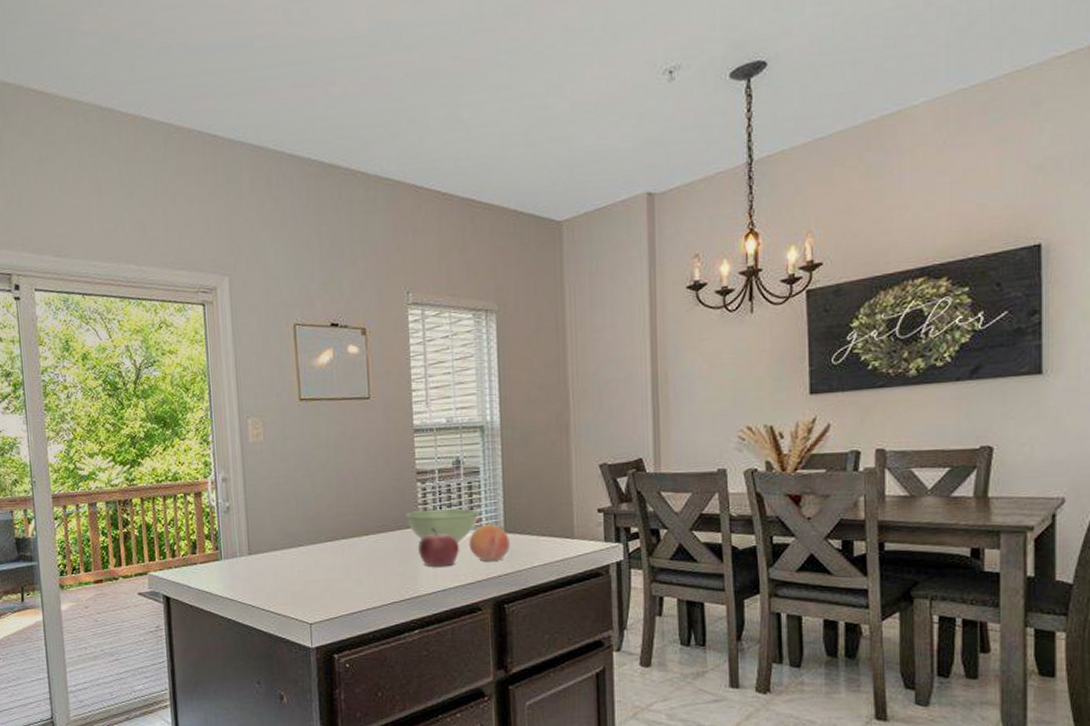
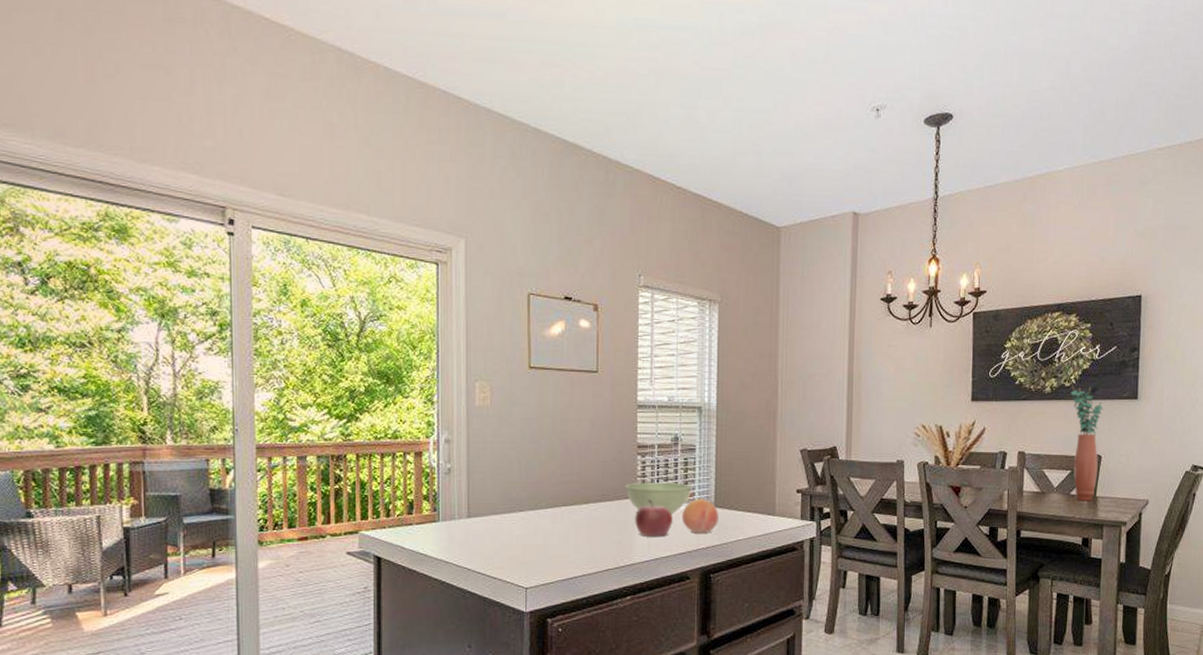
vase: none [945,364,992,504] -> present [1071,385,1103,501]

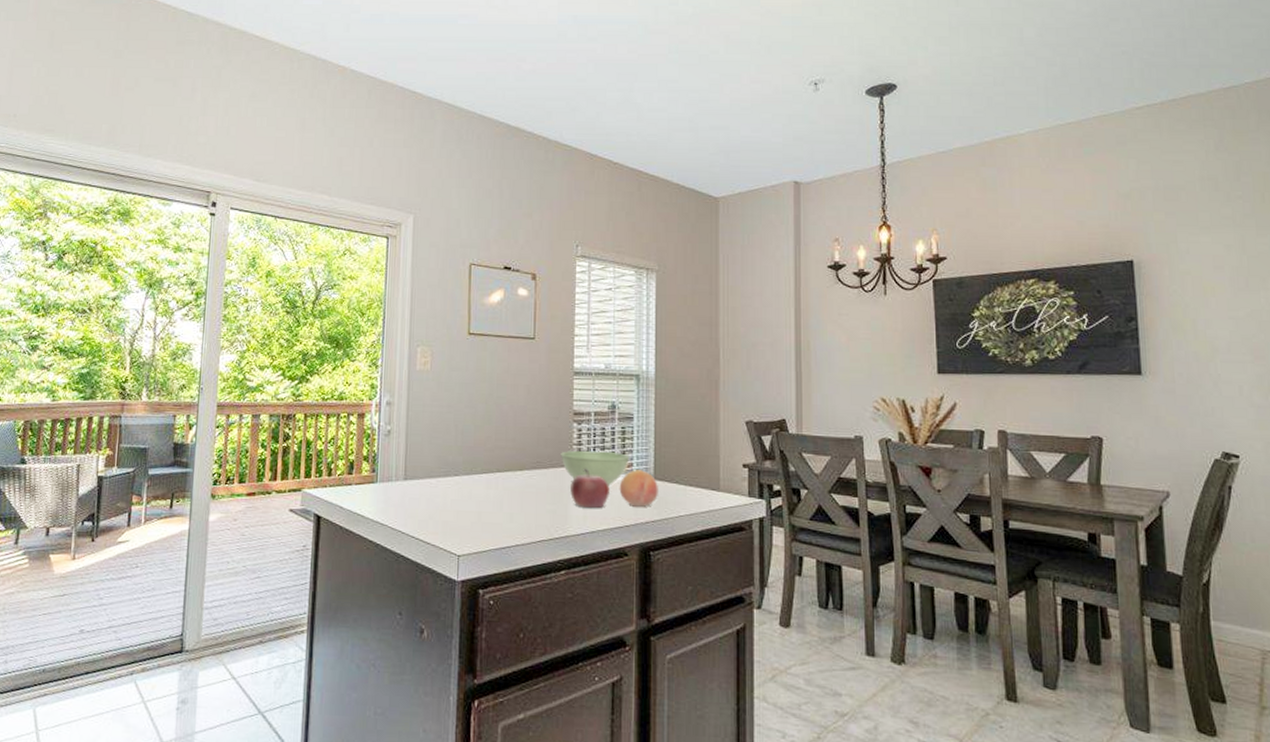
vase: present [1071,385,1103,501] -> none [1056,358,1100,490]

